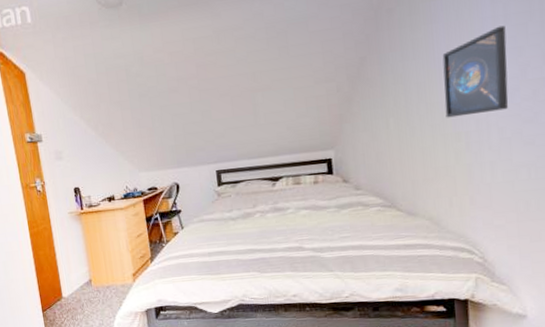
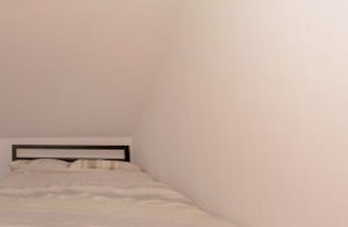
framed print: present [442,25,509,118] -> none [244,33,318,117]

